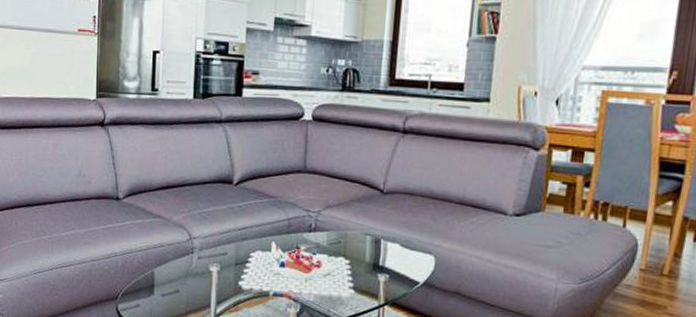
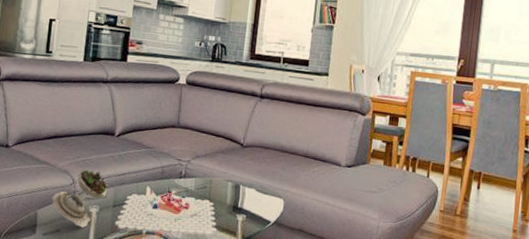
succulent plant: none [169,223,229,288] -> present [52,169,109,228]

